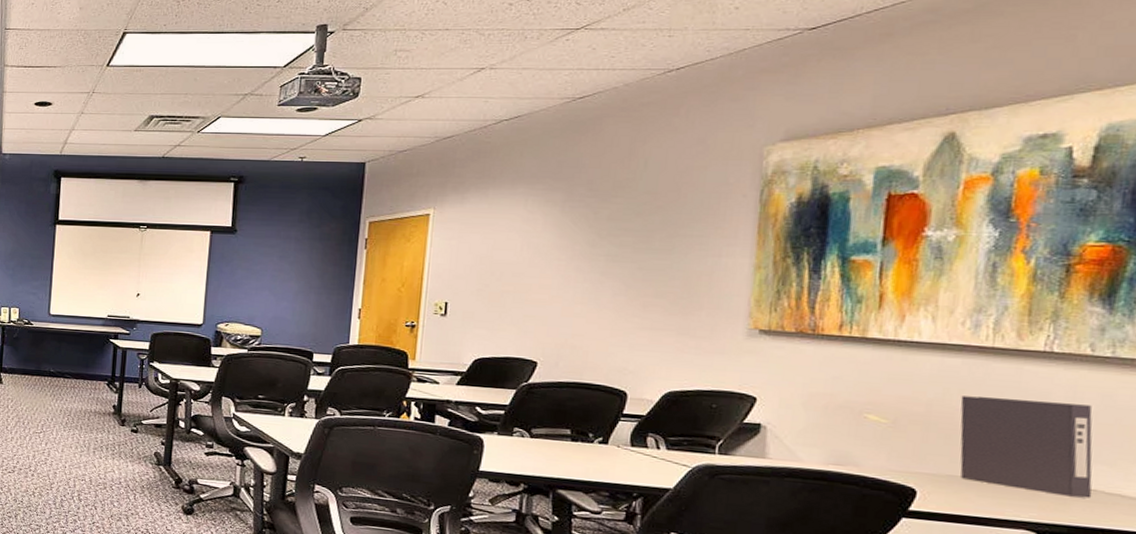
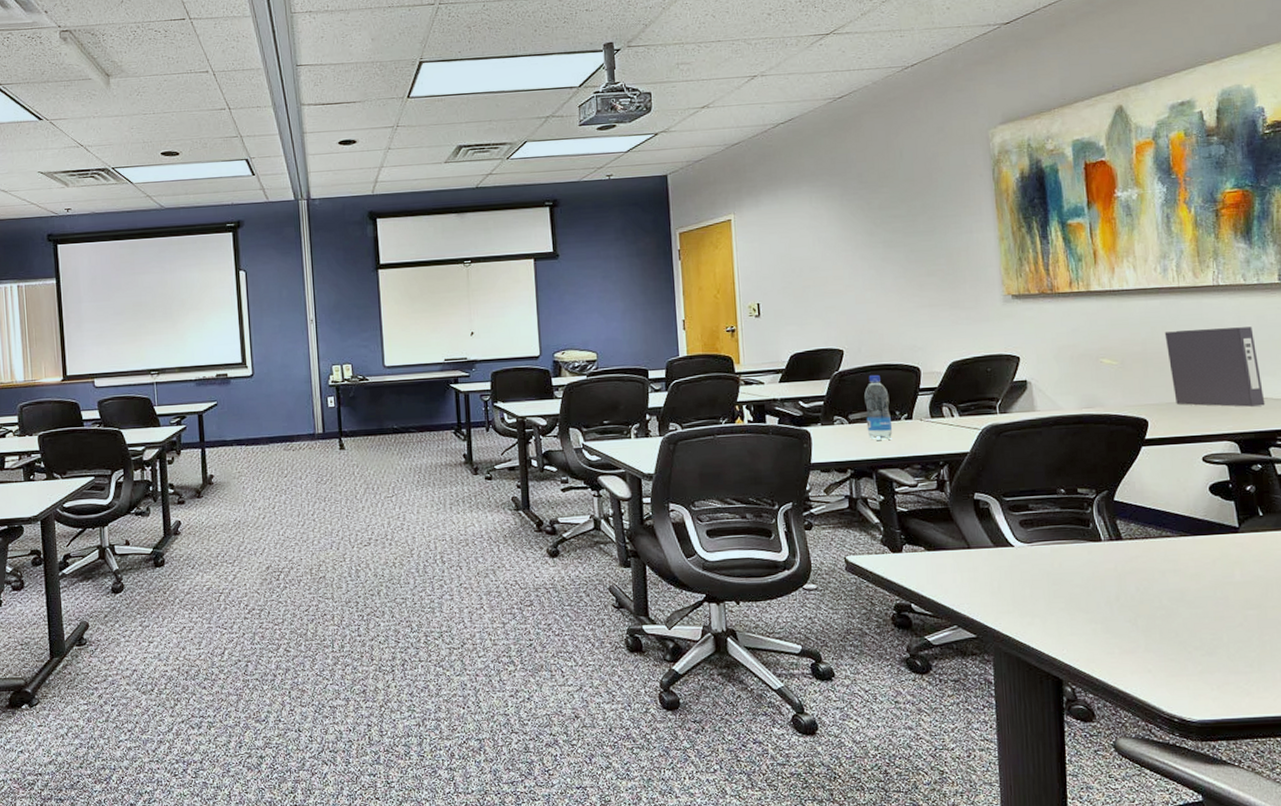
bottle: none [551,391,584,462] -> present [864,374,893,441]

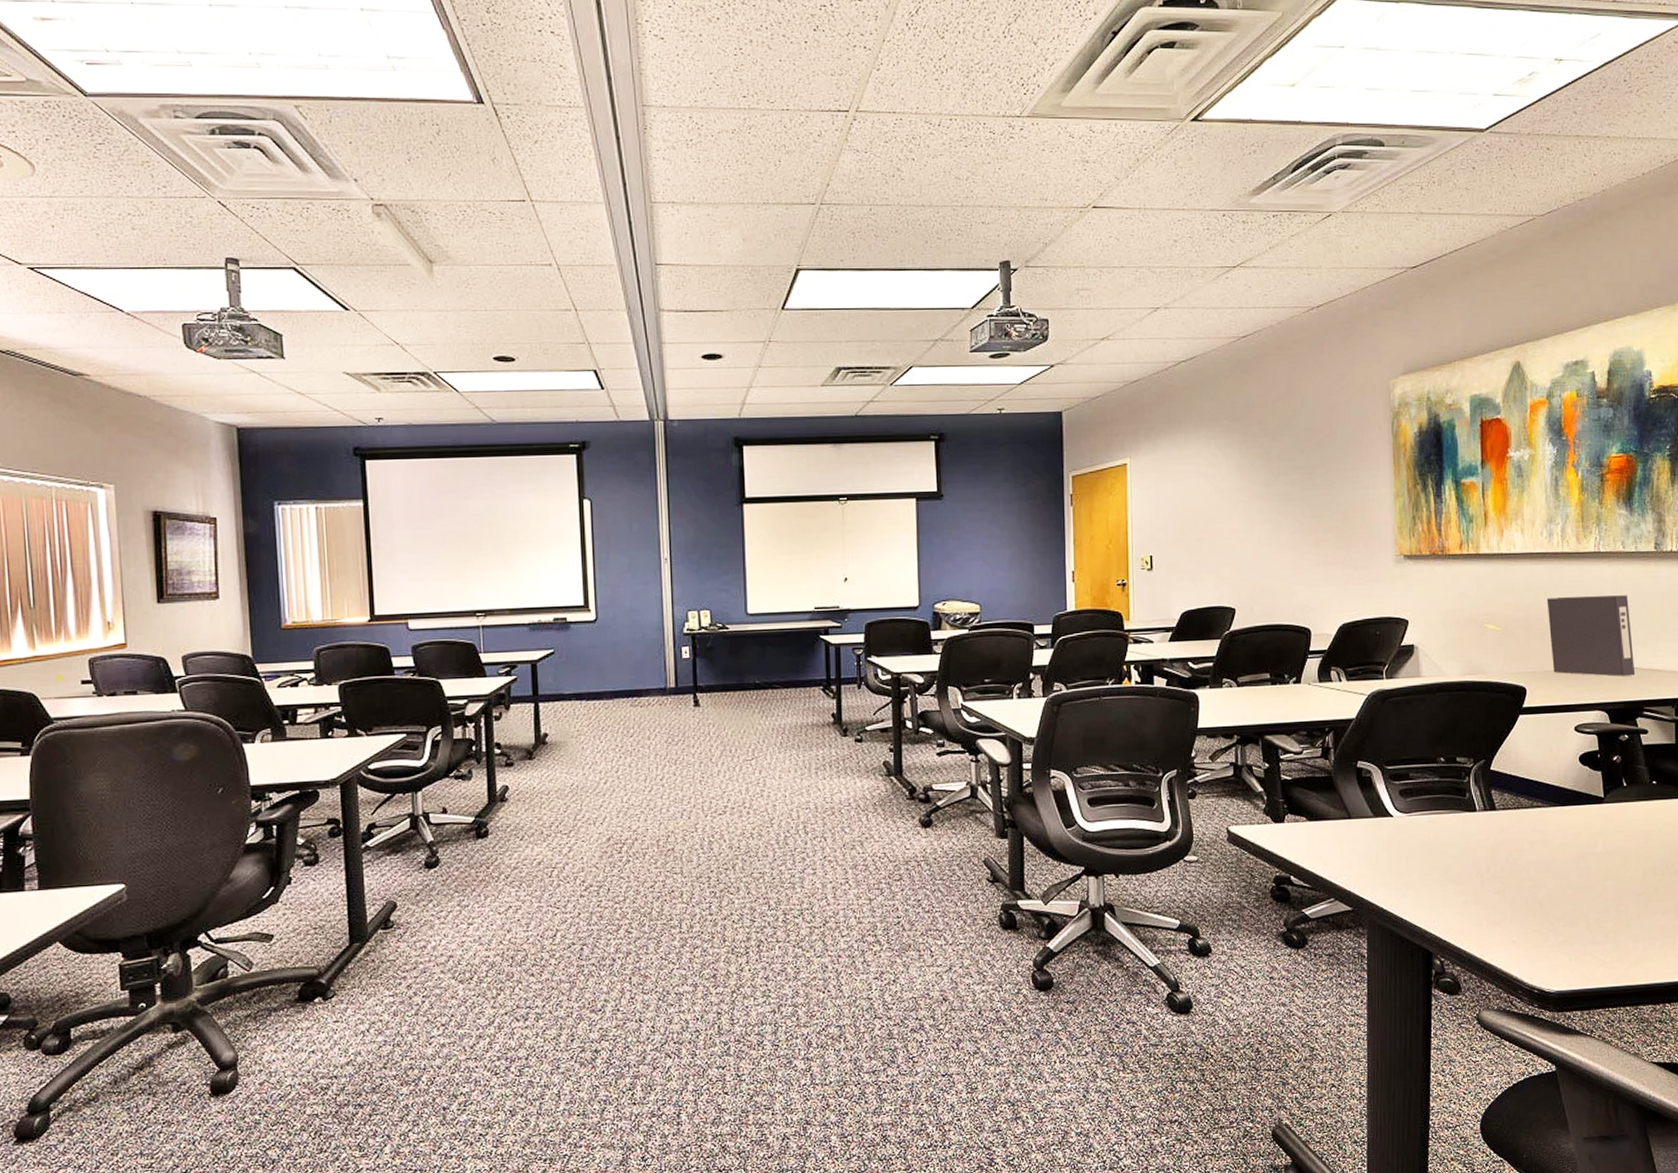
bottle: present [864,374,893,441] -> none [1254,635,1281,706]

